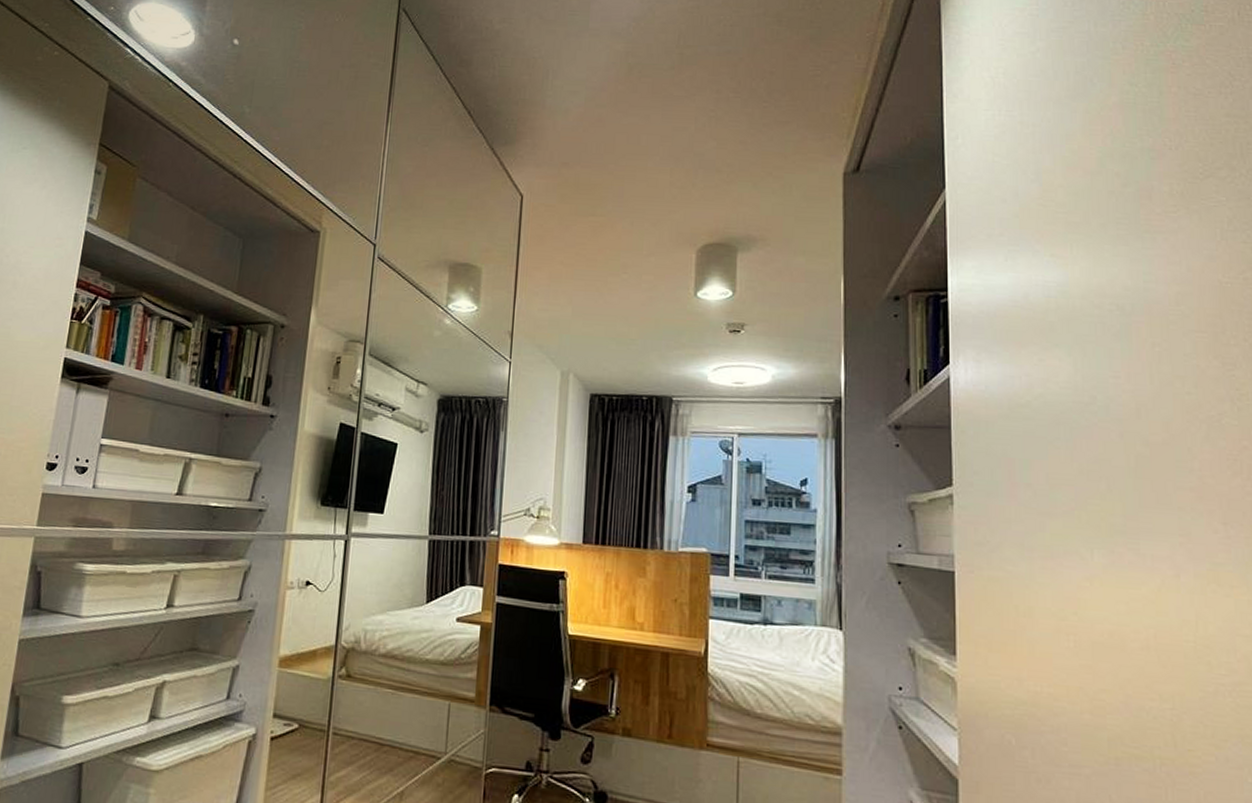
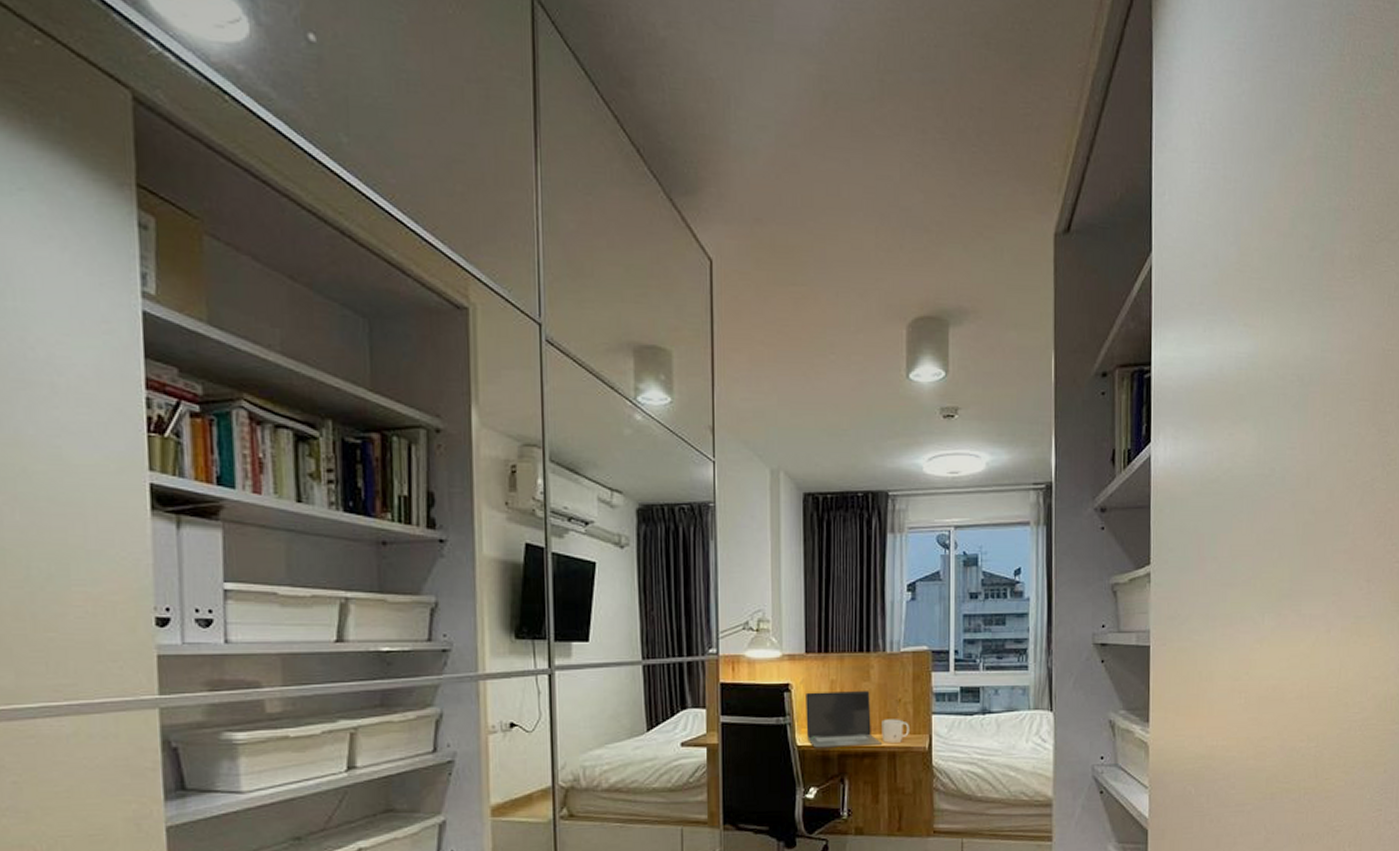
laptop: none [578,582,655,645] -> present [806,691,882,749]
mug: none [655,618,685,645] -> present [882,719,909,744]

